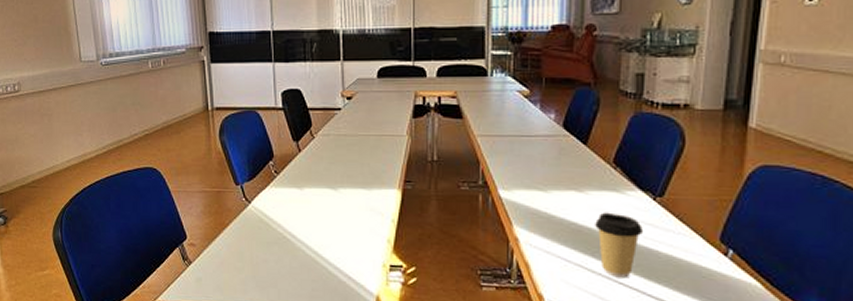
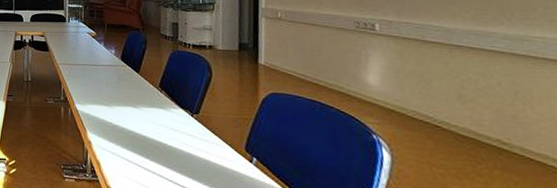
coffee cup: present [595,212,644,278] -> none [148,124,186,177]

